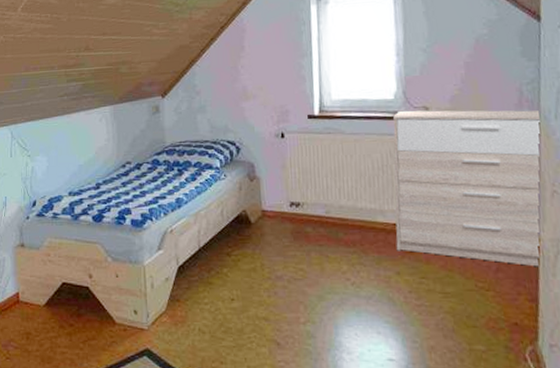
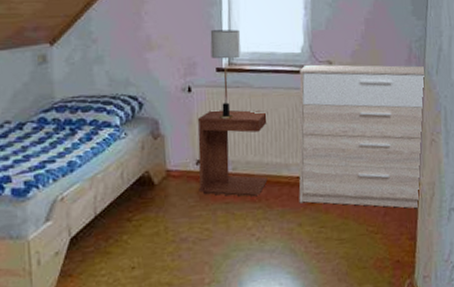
side table: none [290,155,362,241] -> present [197,110,268,197]
table lamp: none [301,78,331,164] -> present [210,29,240,120]

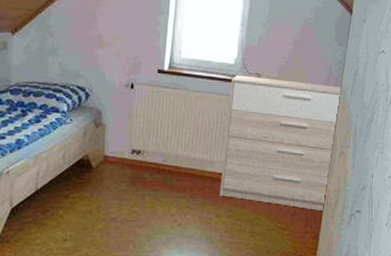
side table: present [197,110,268,197] -> none [131,107,200,187]
table lamp: present [210,29,240,120] -> none [154,36,182,116]

